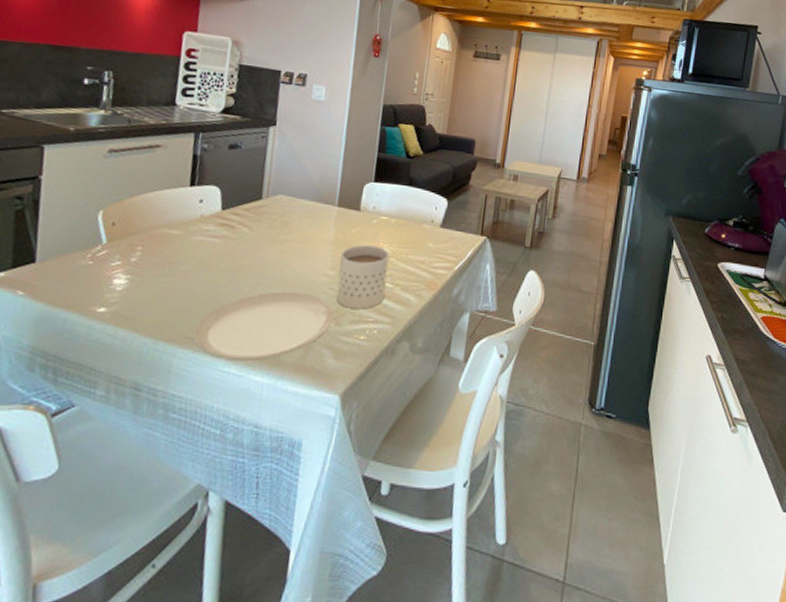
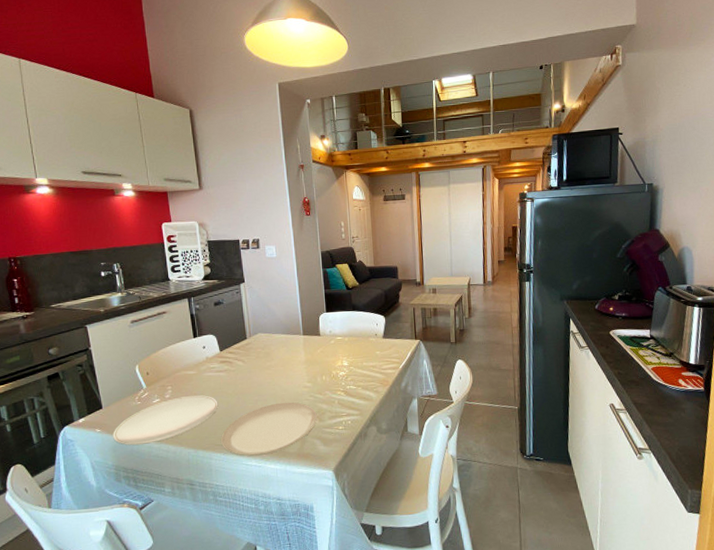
plate: none [39,262,203,323] -> present [113,394,218,446]
mug: present [336,244,390,309] -> none [312,359,351,408]

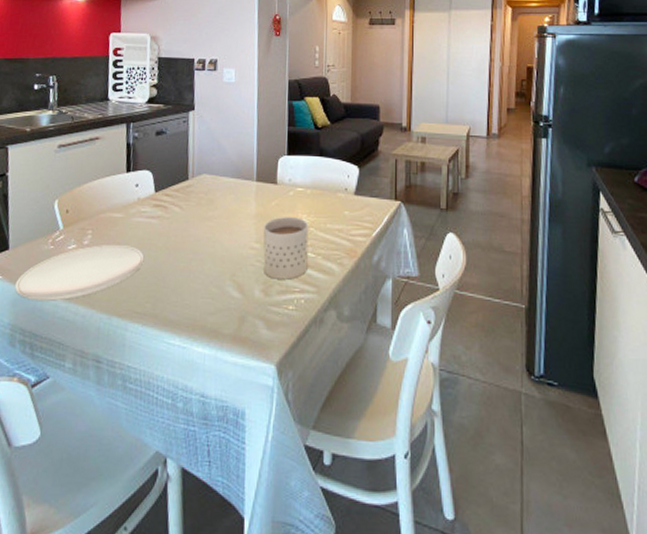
plate: present [221,402,317,456] -> none [141,265,263,334]
mug: none [312,359,351,408] -> present [263,216,309,280]

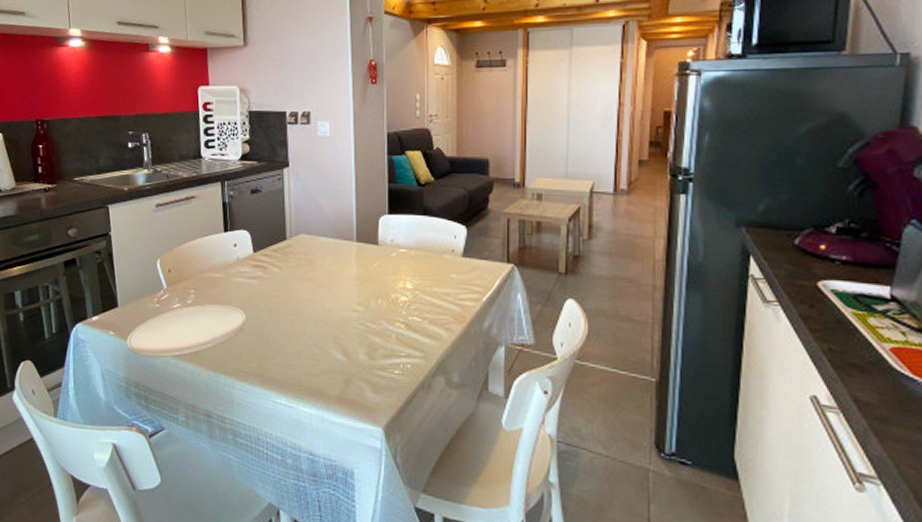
mug: present [263,216,309,280] -> none [365,278,414,344]

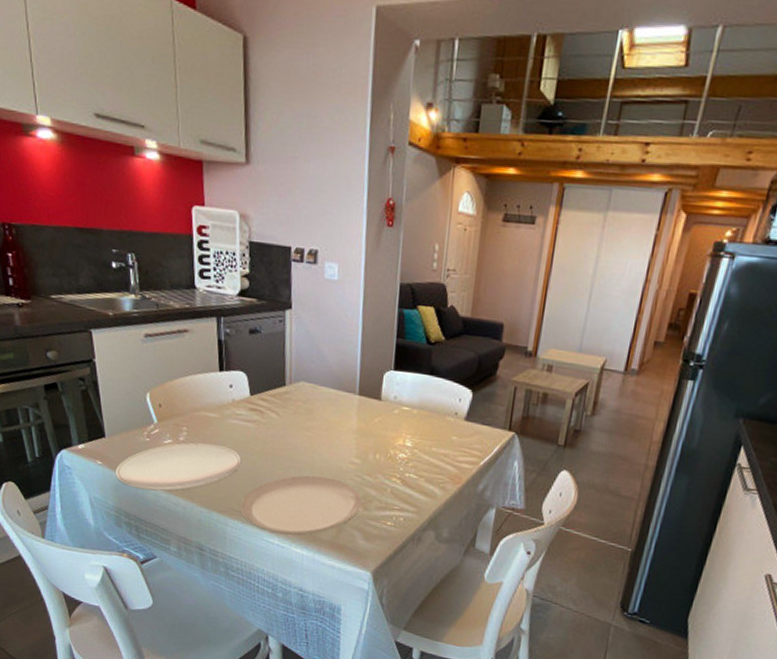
plate: none [247,327,367,394] -> present [240,475,362,536]

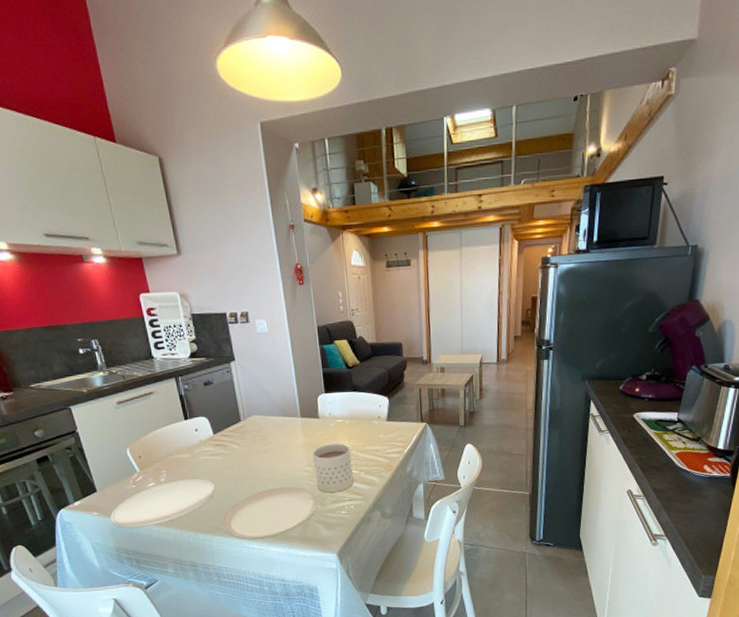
mug: none [363,434,413,497] -> present [312,443,354,493]

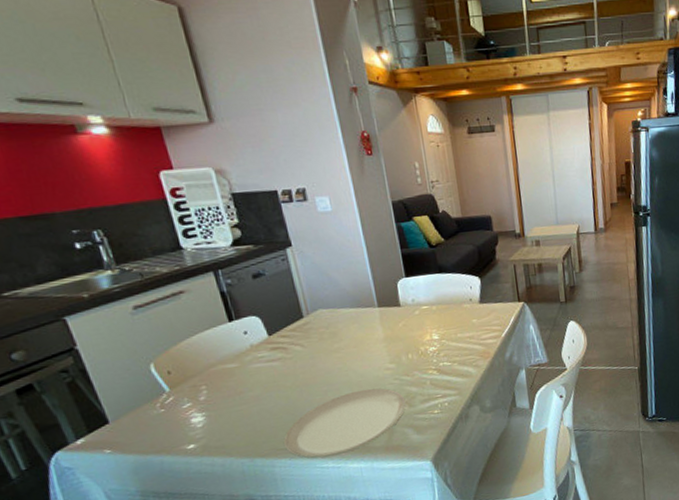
plate: present [110,478,216,529] -> none [130,391,275,465]
mug: present [312,443,354,493] -> none [394,333,446,391]

